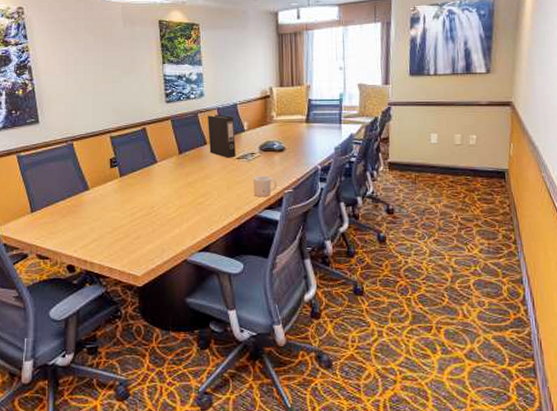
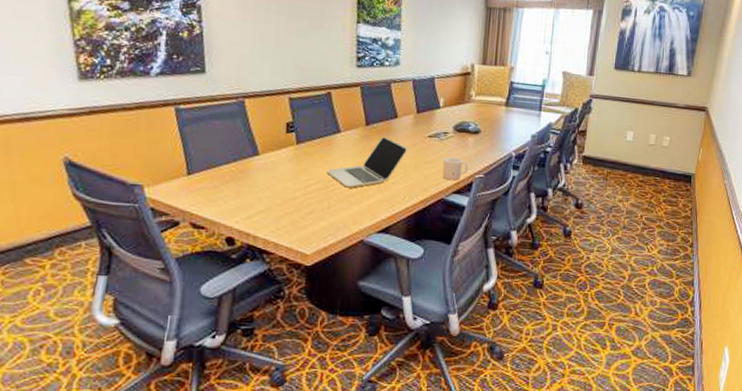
laptop: none [148,162,219,212] -> present [327,136,408,188]
binder: present [208,114,236,158] -> none [399,86,430,136]

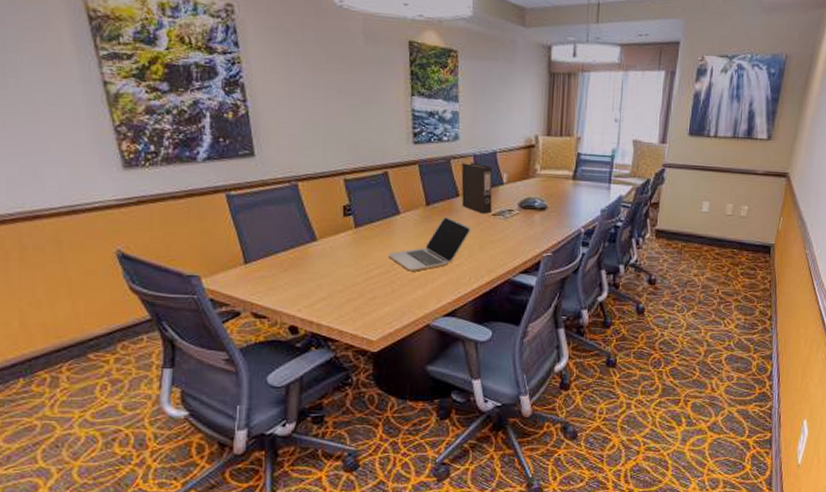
binder: none [399,86,430,136] -> present [461,162,493,214]
mug: present [442,157,469,181] -> none [509,236,536,260]

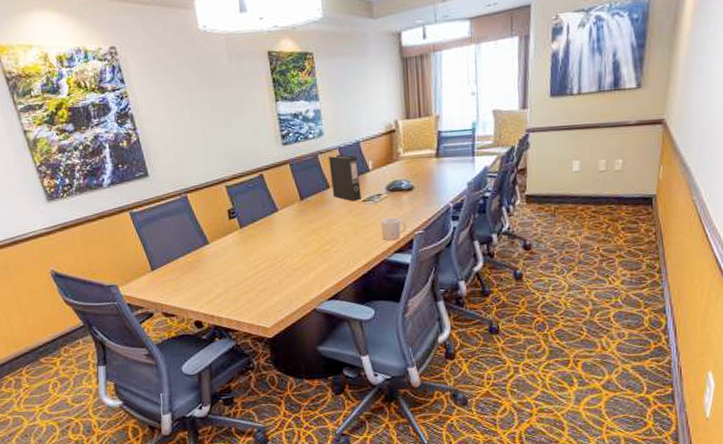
laptop: present [388,216,472,272] -> none [272,208,345,262]
mug: none [509,236,536,260] -> present [381,217,407,241]

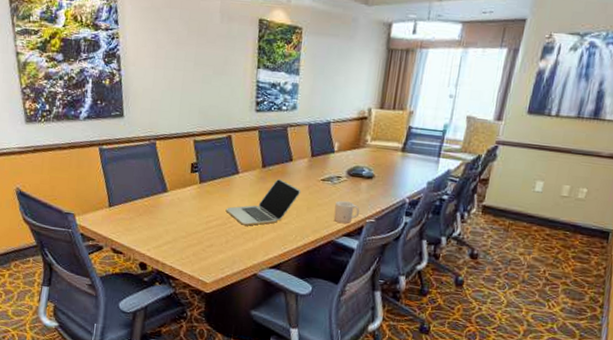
laptop: none [272,208,345,262] -> present [225,178,301,226]
binder: present [329,154,361,202] -> none [294,130,325,179]

